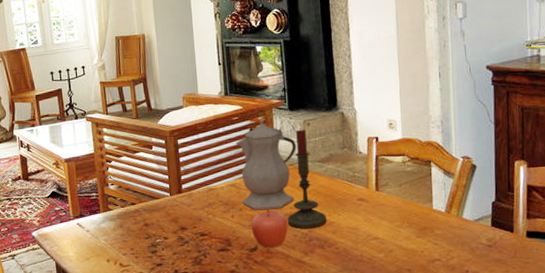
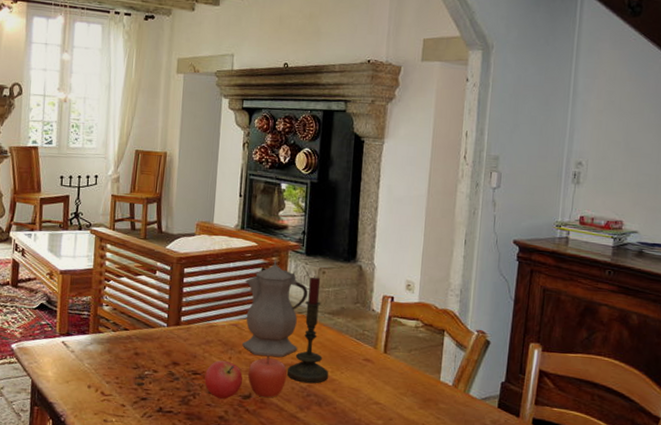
fruit: none [212,219,247,255] -> present [204,360,243,399]

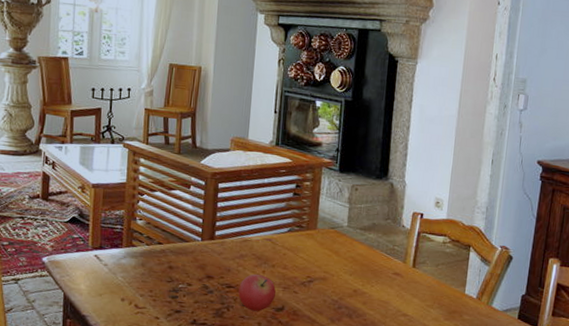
teapot: present [242,259,308,357] -> none [276,175,341,271]
fruit: present [247,354,288,398] -> none [280,268,320,310]
candle: present [286,275,329,384] -> none [319,192,360,296]

